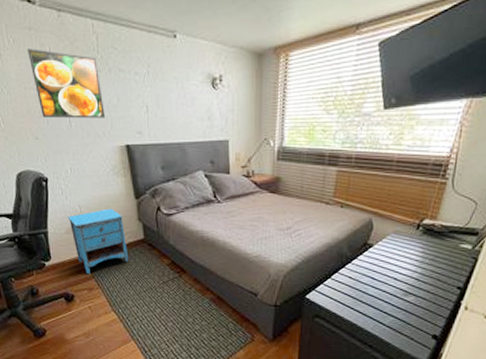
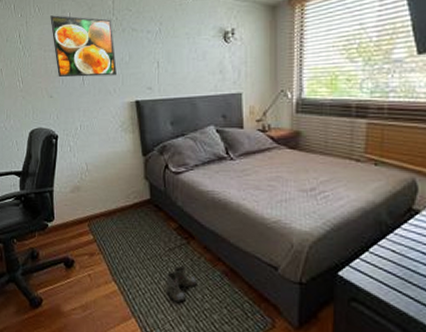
nightstand: present [67,208,129,275] -> none [74,166,133,238]
boots: none [161,295,189,326] -> present [165,265,197,303]

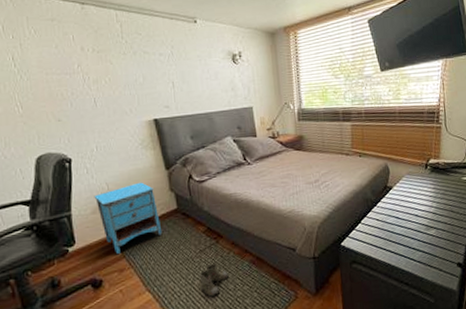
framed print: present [50,15,117,77] -> none [50,37,131,100]
nightstand: none [74,166,133,238] -> present [94,182,163,255]

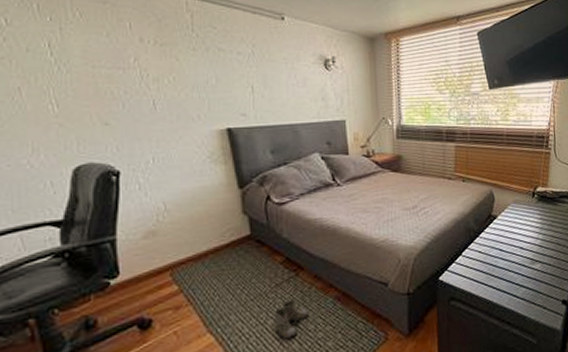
nightstand: present [94,182,163,255] -> none [146,202,231,289]

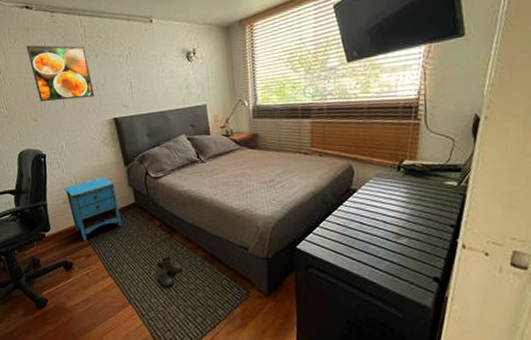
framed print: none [100,23,200,101] -> present [26,45,94,101]
nightstand: none [146,202,231,289] -> present [64,177,122,242]

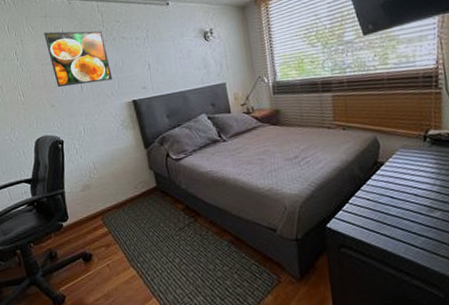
nightstand: present [64,177,122,242] -> none [83,161,144,231]
boots: present [155,255,182,287] -> none [180,241,208,276]

